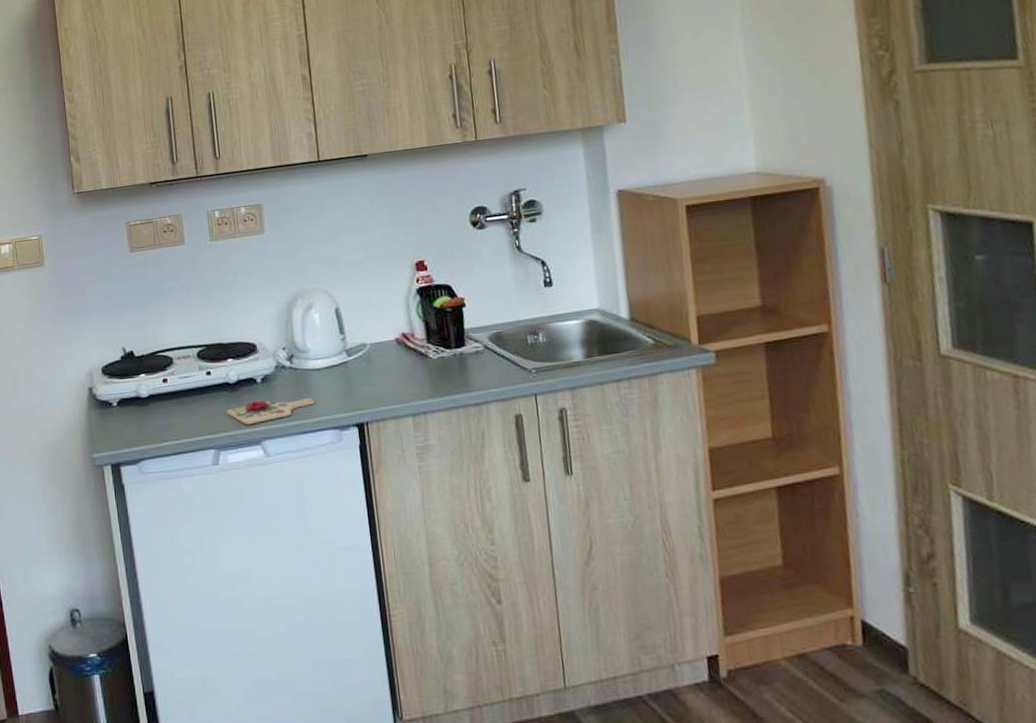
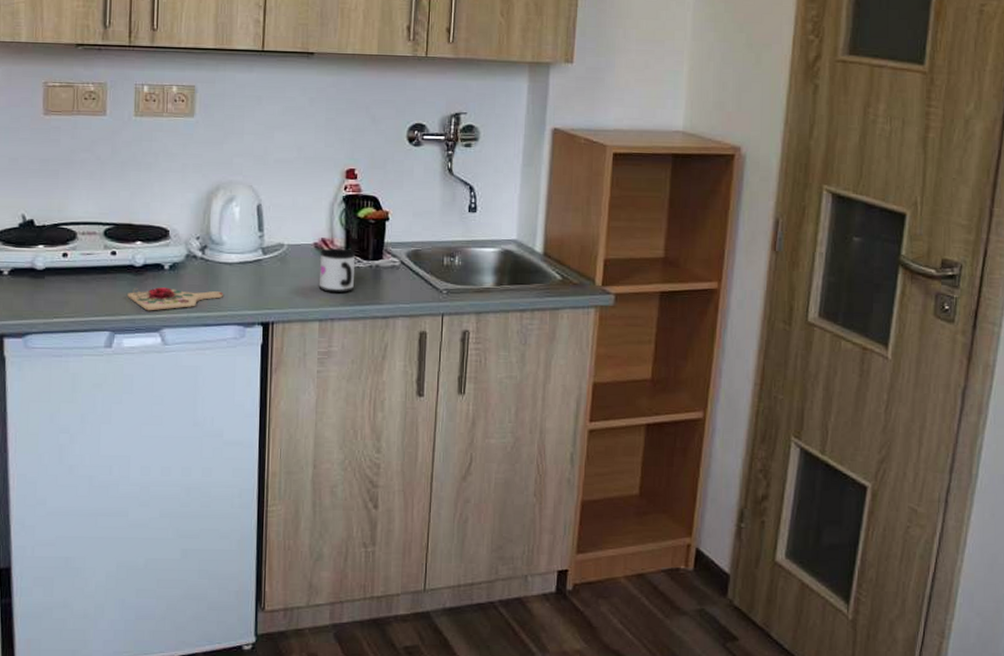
mug: none [403,340,441,386] -> present [319,248,356,294]

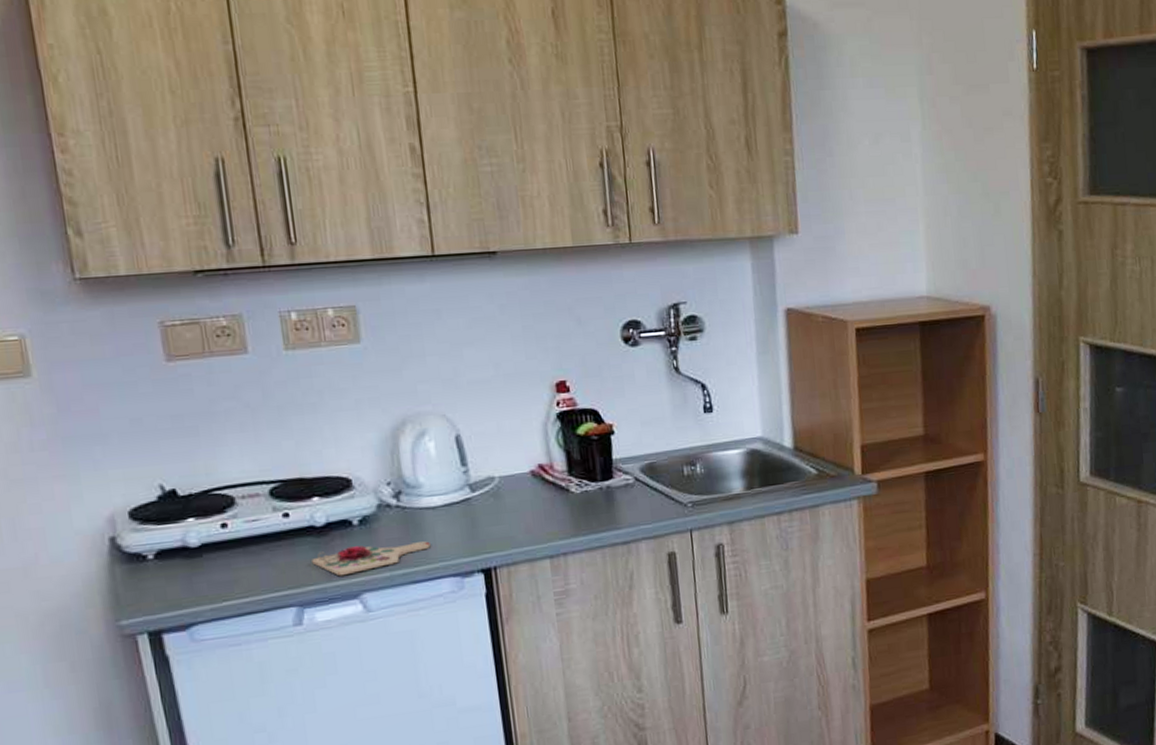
mug: present [319,248,356,294] -> none [539,472,585,525]

